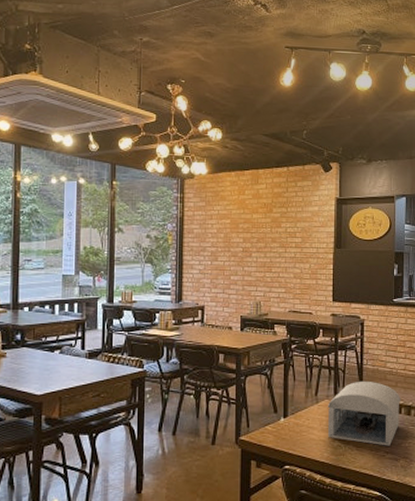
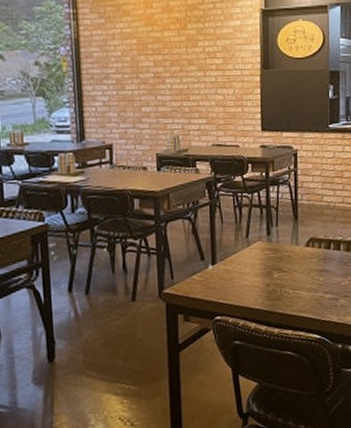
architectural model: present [327,381,401,446] -> none [260,218,340,286]

